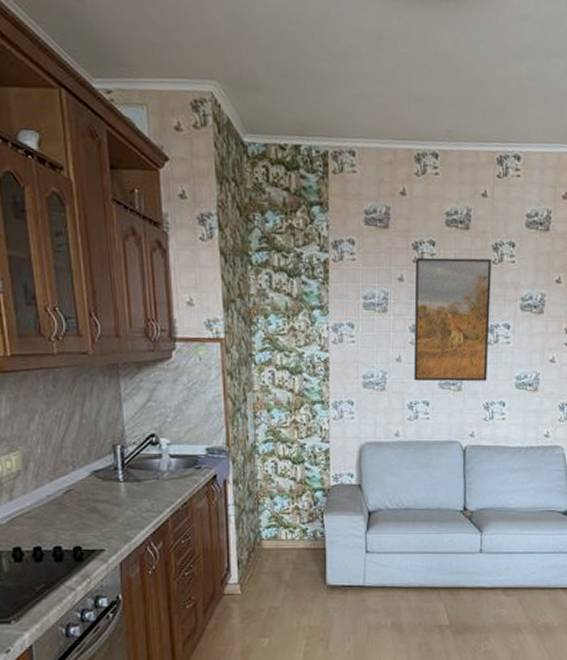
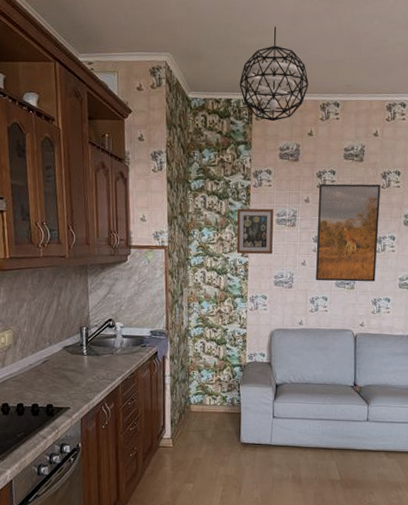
pendant light: none [310,49,399,176] -> present [239,26,309,122]
picture frame: none [312,288,360,348] -> present [236,208,274,255]

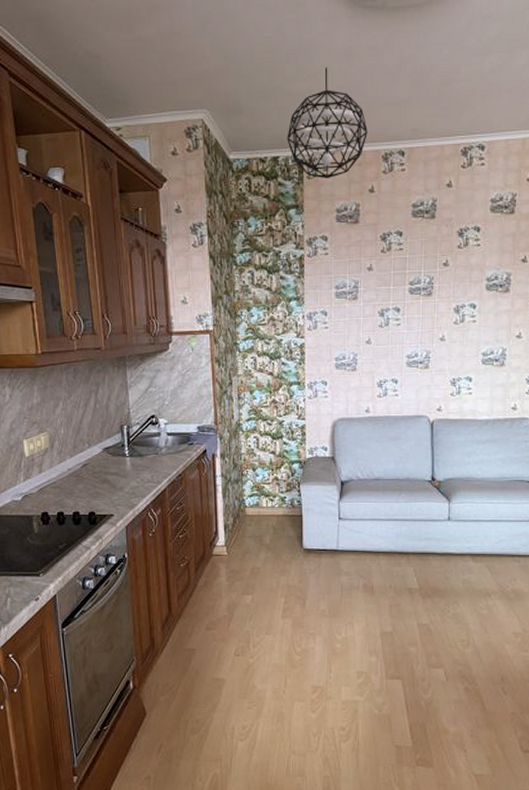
picture frame: present [236,208,274,255] -> none [289,281,332,335]
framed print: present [316,183,381,282] -> none [383,243,457,361]

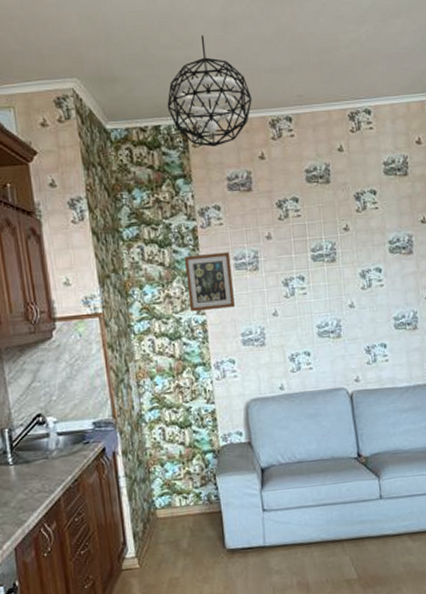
picture frame: none [289,281,332,335] -> present [183,252,235,312]

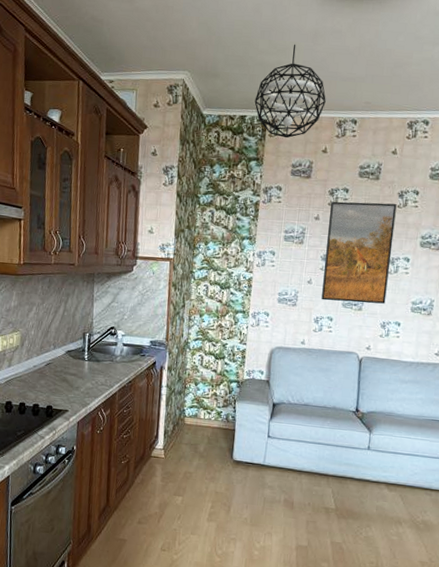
picture frame: present [183,252,235,312] -> none [241,223,282,271]
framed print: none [280,207,365,333] -> present [321,201,397,304]

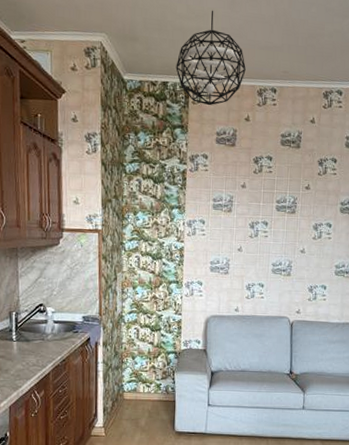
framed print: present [321,201,397,304] -> none [252,169,317,269]

